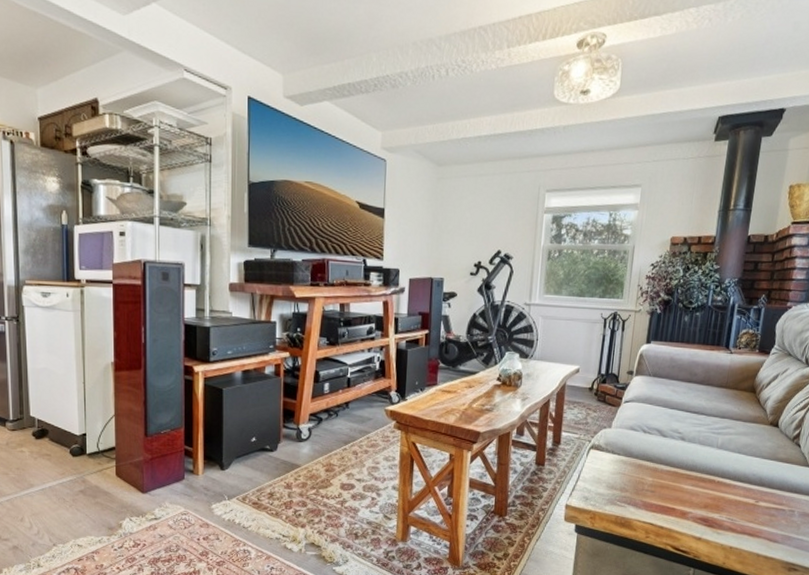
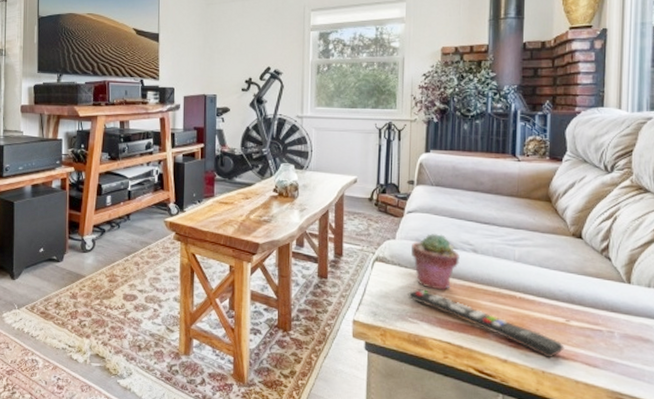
remote control: none [618,475,752,536] -> present [408,289,565,359]
potted succulent: none [625,422,669,476] -> present [411,234,460,290]

